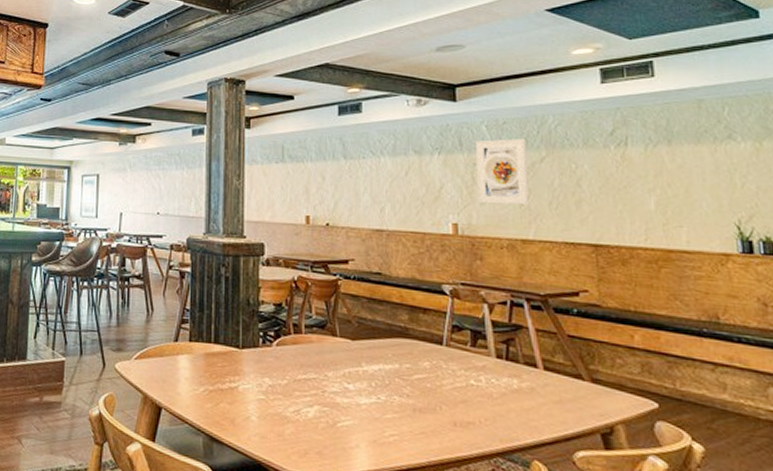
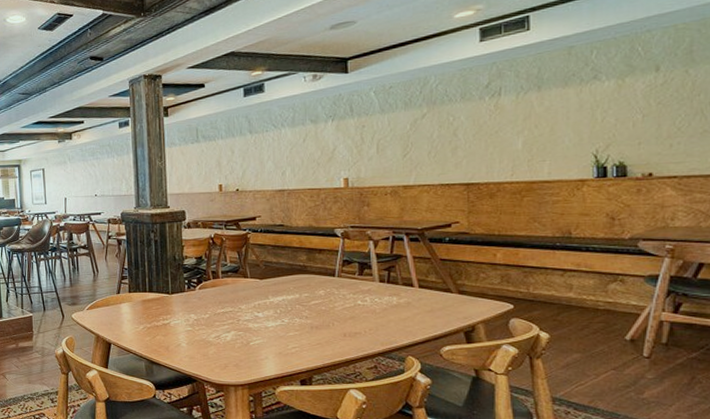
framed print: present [476,139,530,206] -> none [365,100,411,159]

